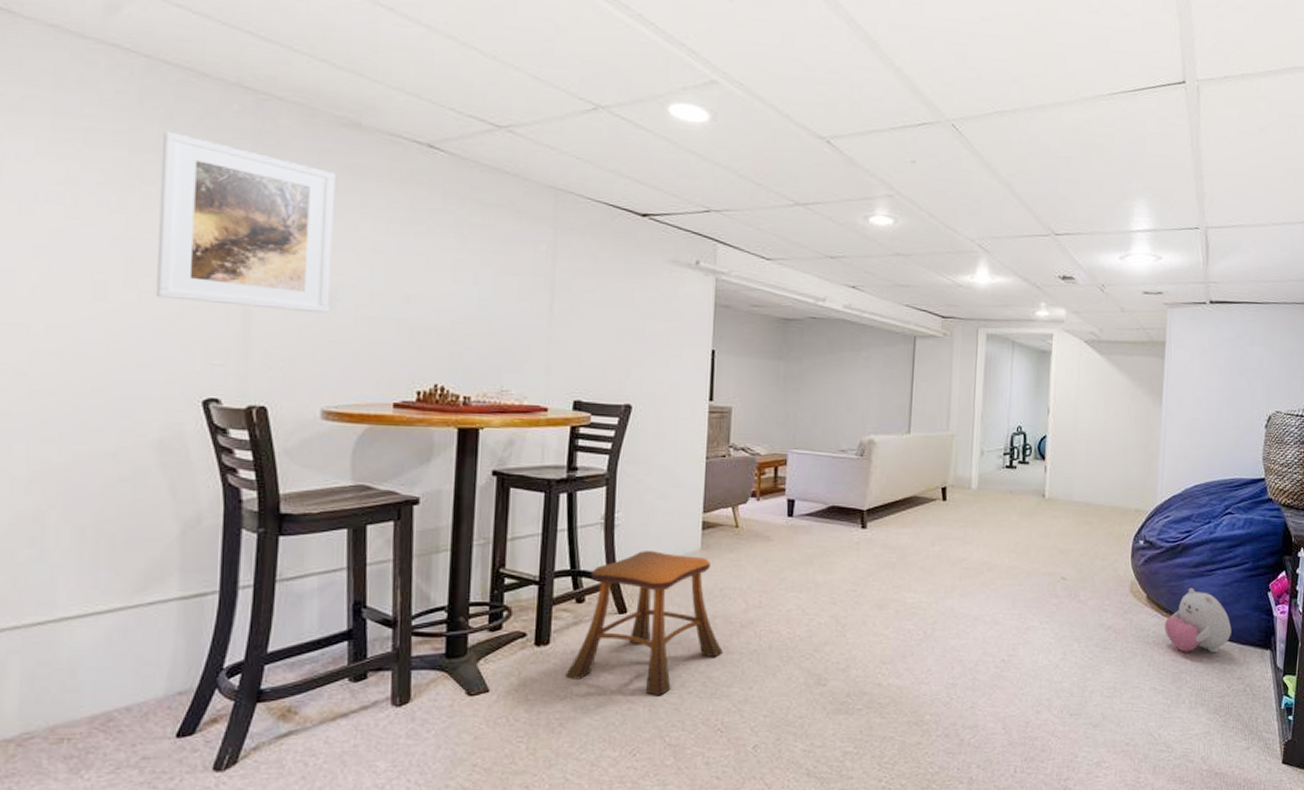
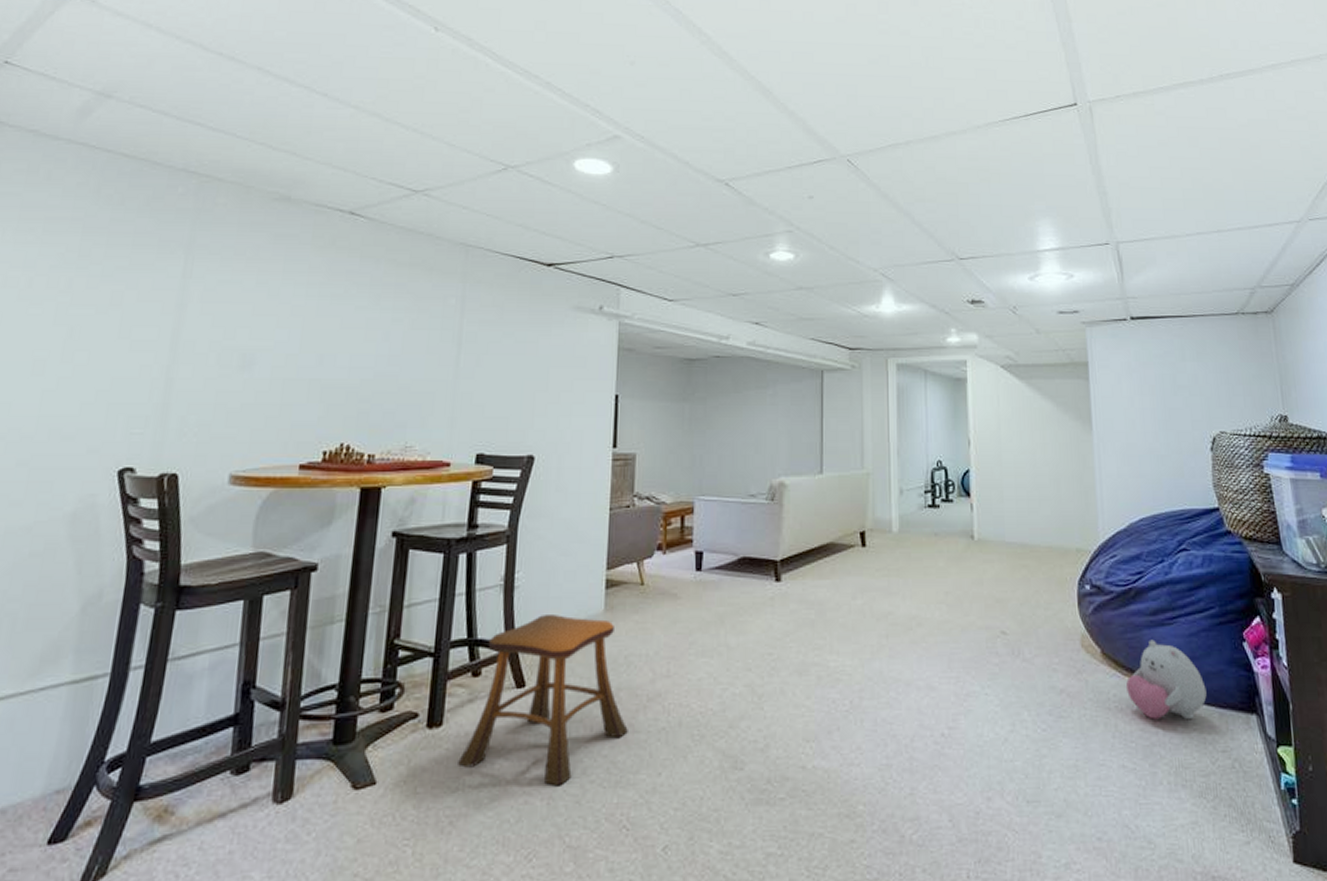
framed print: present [155,130,335,314] -> none [87,215,263,378]

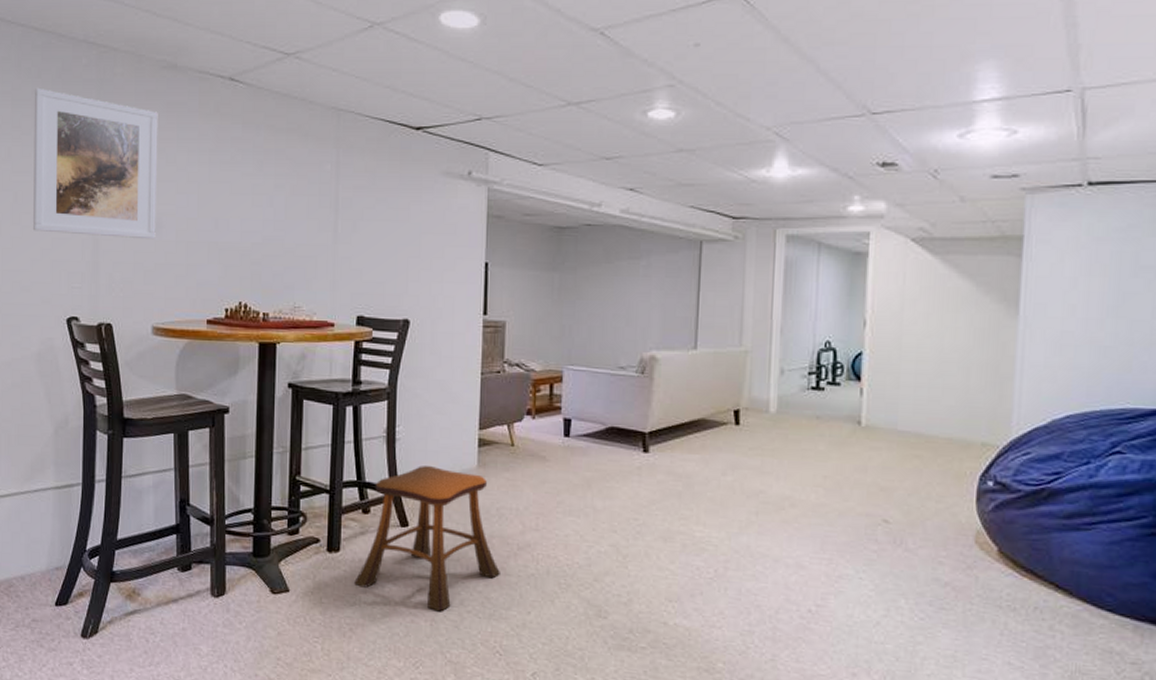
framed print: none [87,215,263,378] -> present [32,87,158,240]
plush toy: present [1126,639,1207,720] -> none [1024,543,1122,628]

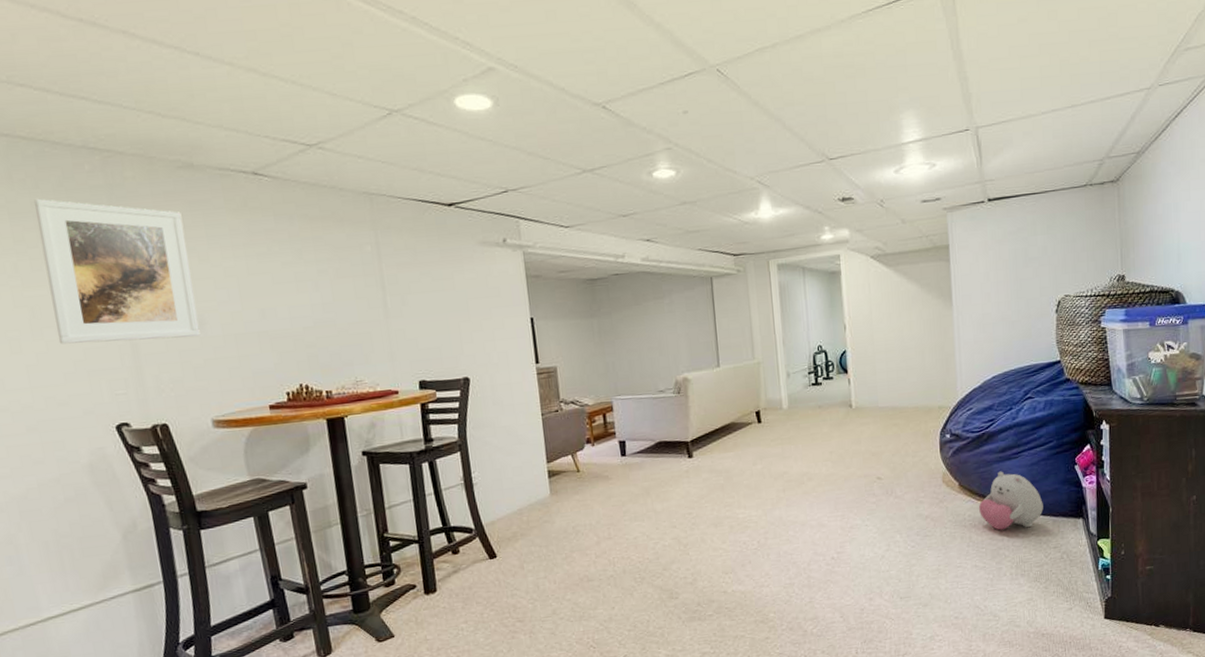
stool: present [354,466,500,612] -> none [454,501,584,624]
plush toy: none [1024,543,1122,628] -> present [979,471,1043,530]

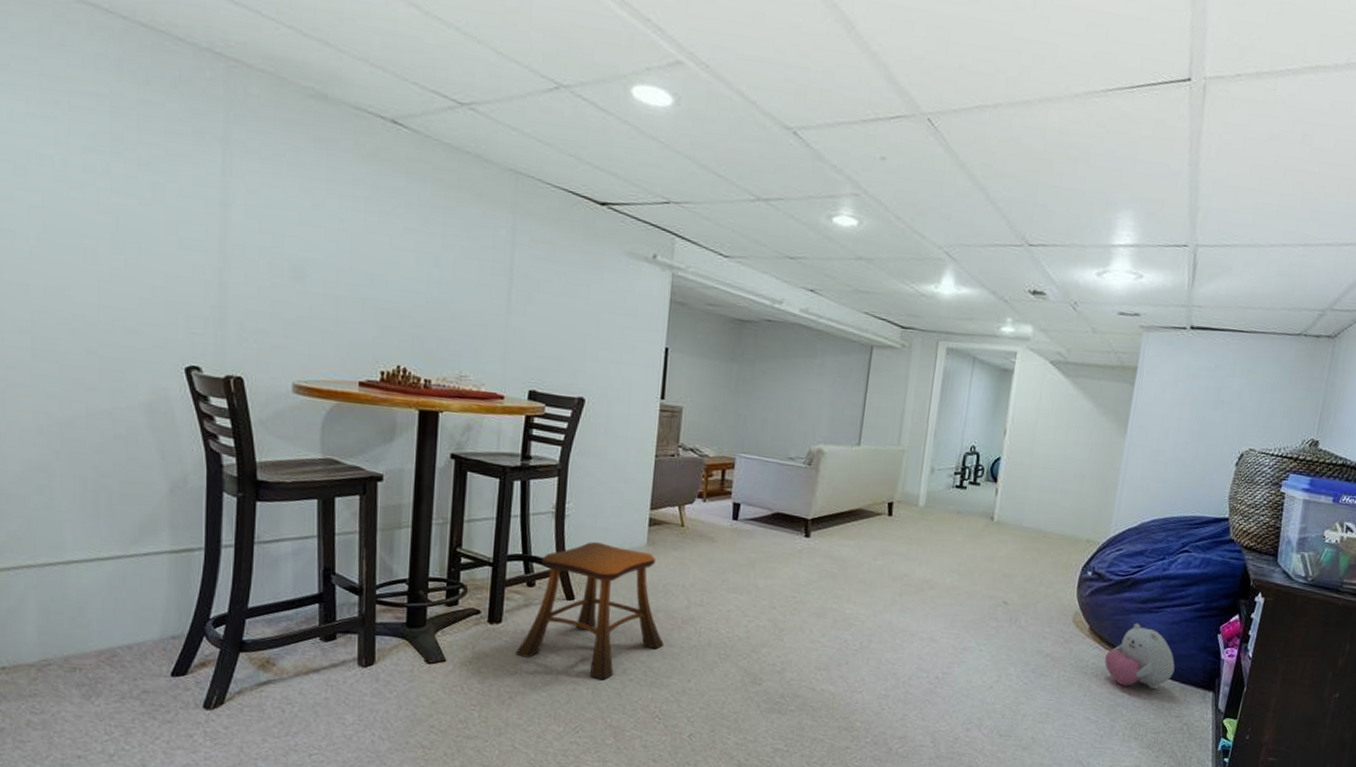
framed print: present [34,198,201,344] -> none [139,96,303,289]
stool: none [454,501,584,624] -> present [516,542,664,680]

